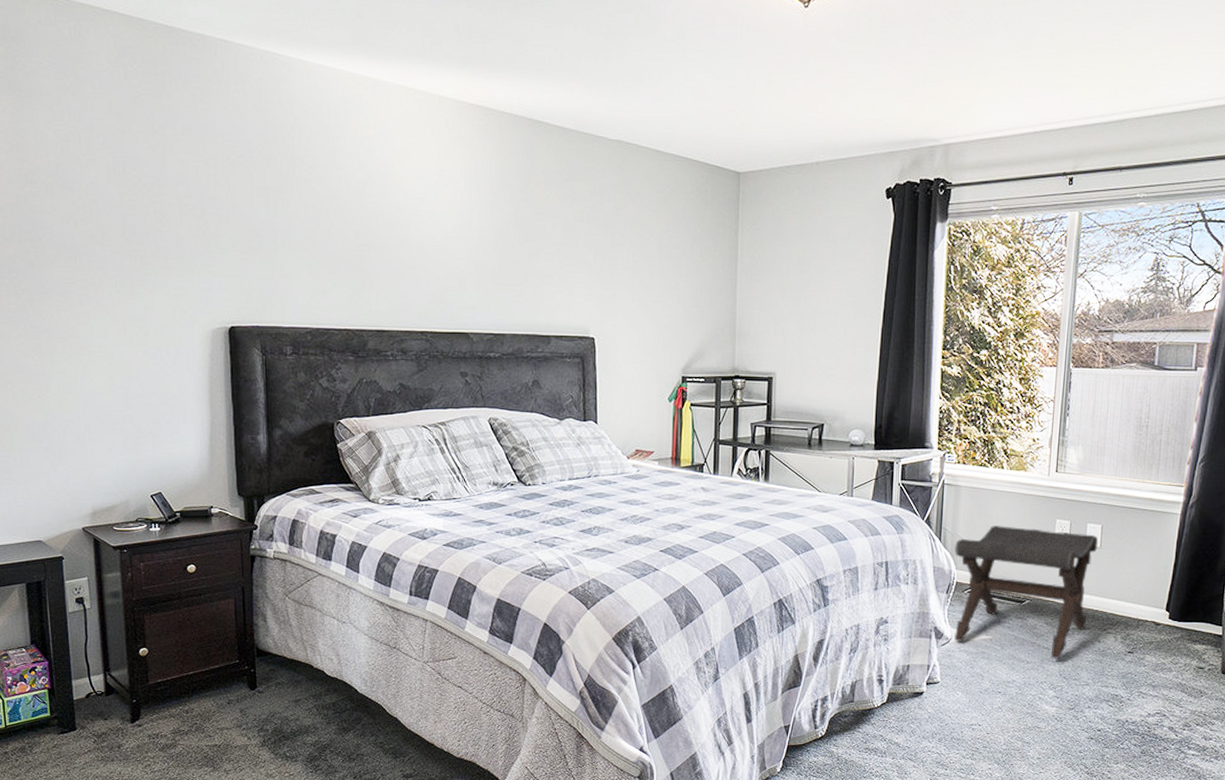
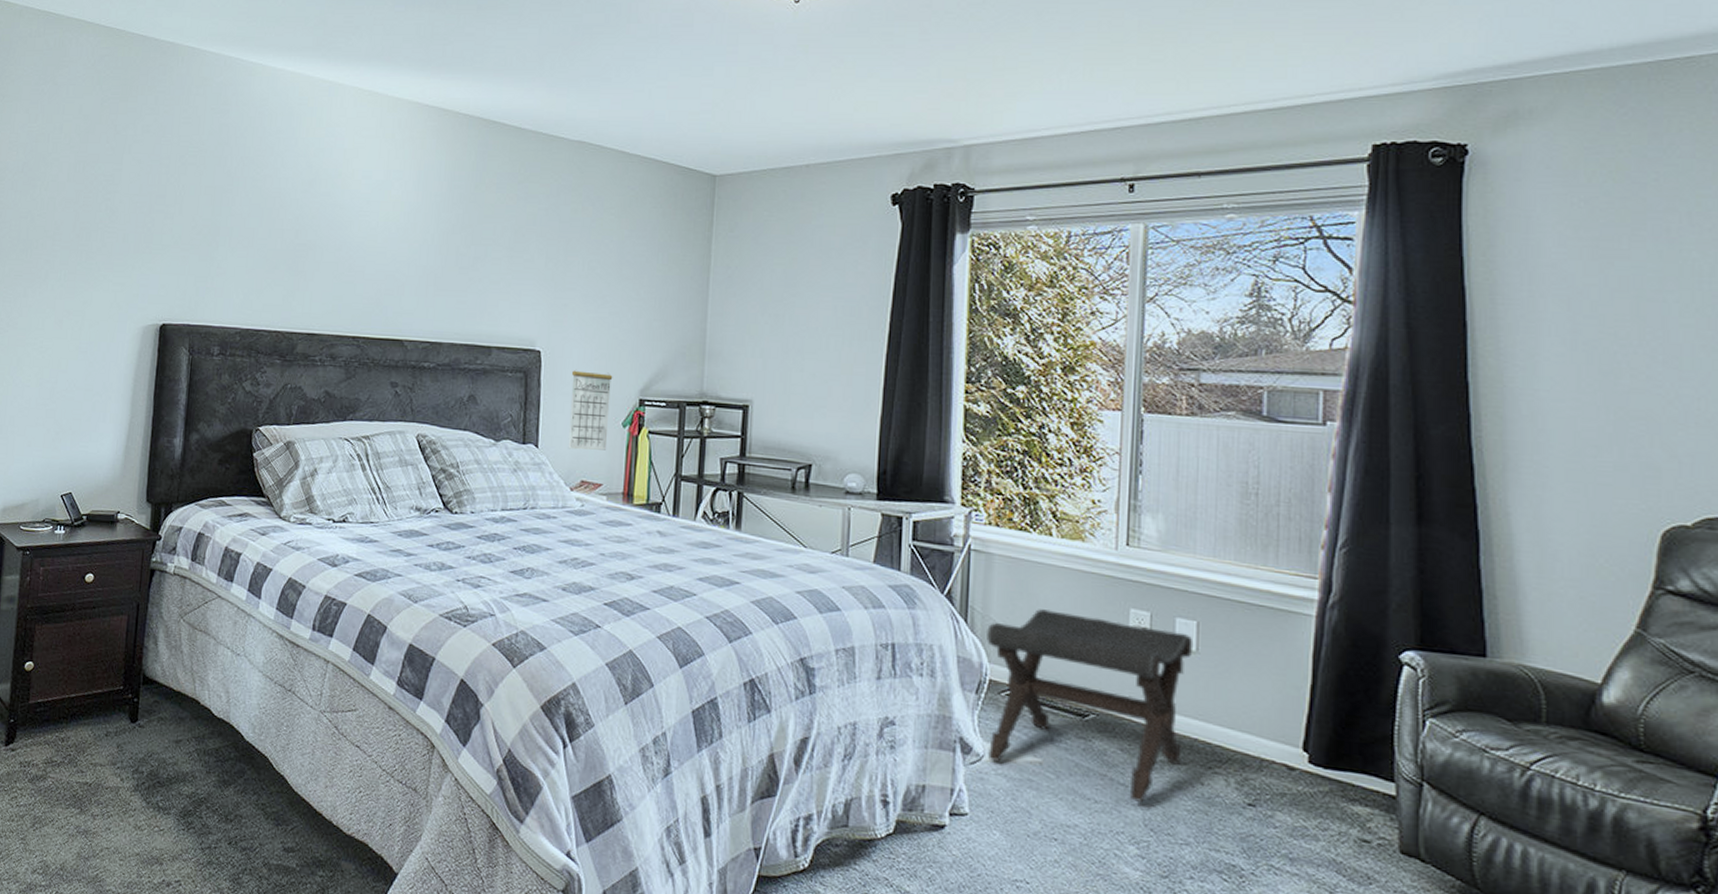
calendar: none [623,353,659,424] -> present [568,369,613,451]

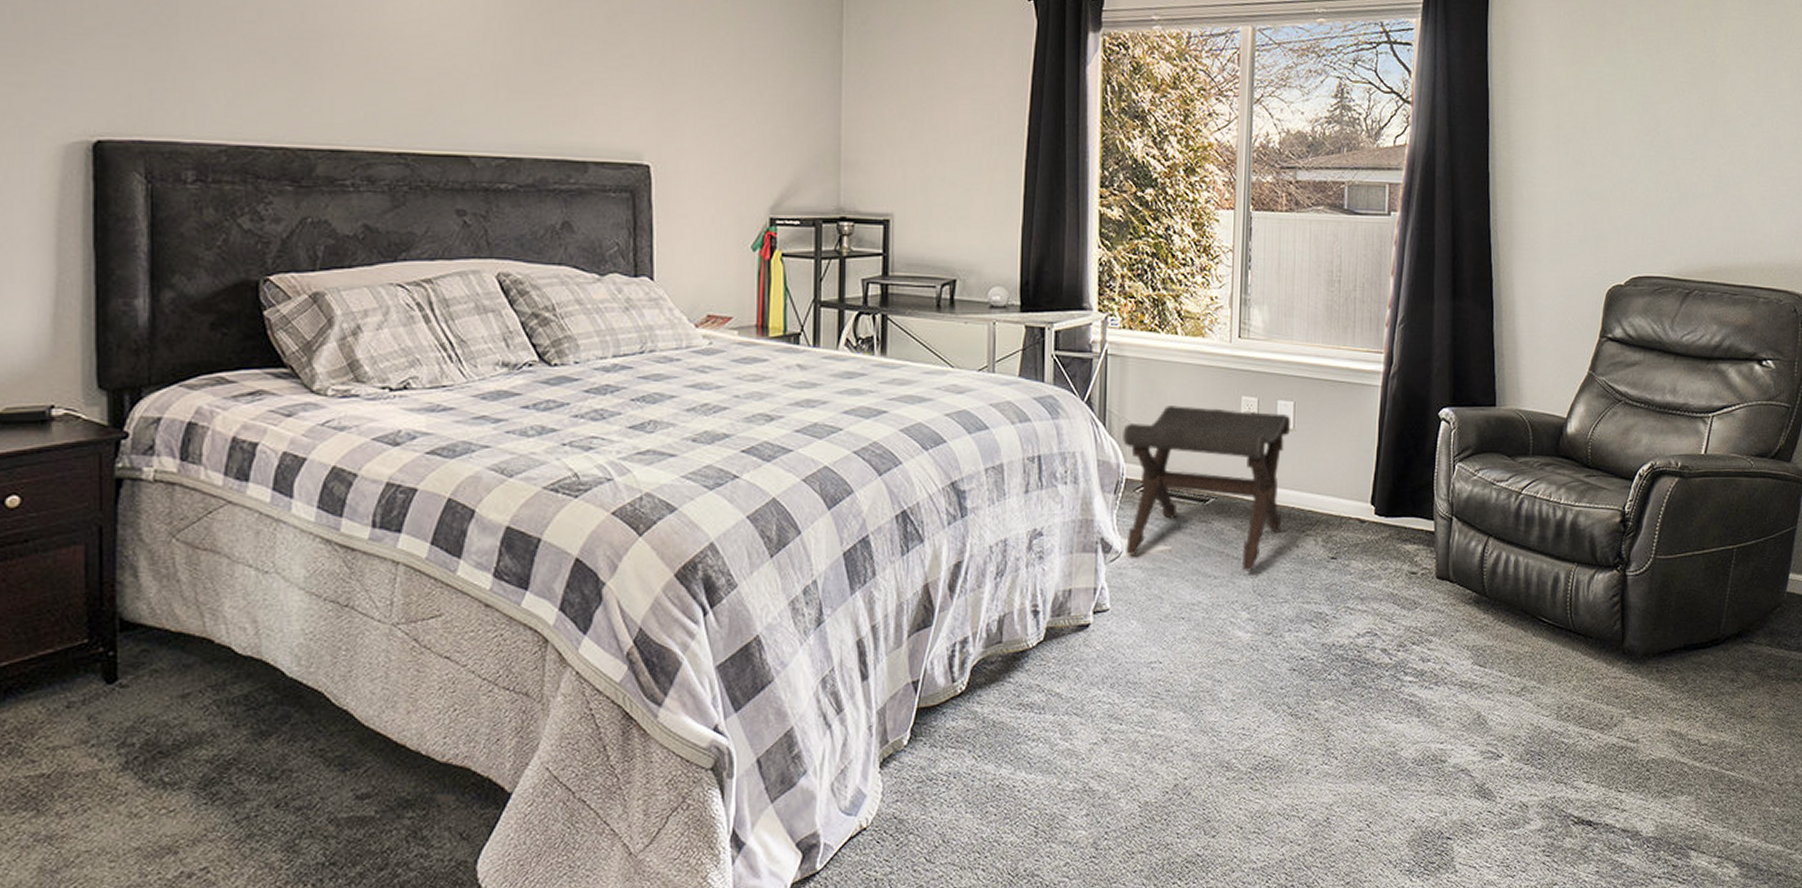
calendar: present [568,369,613,451] -> none [689,186,738,280]

